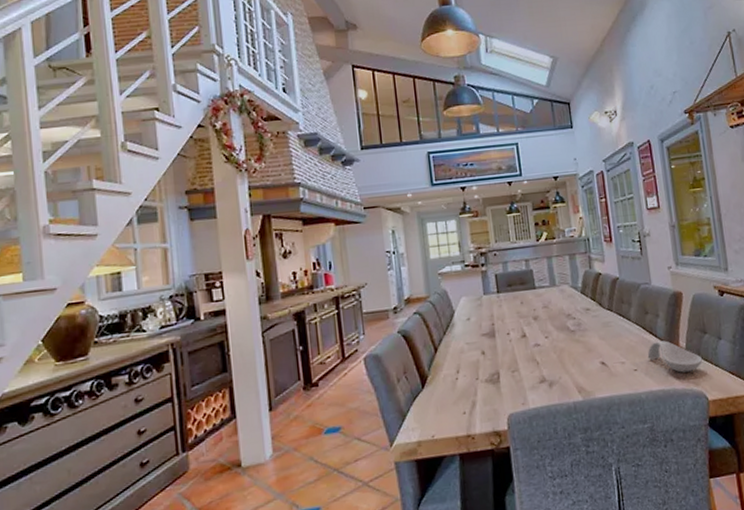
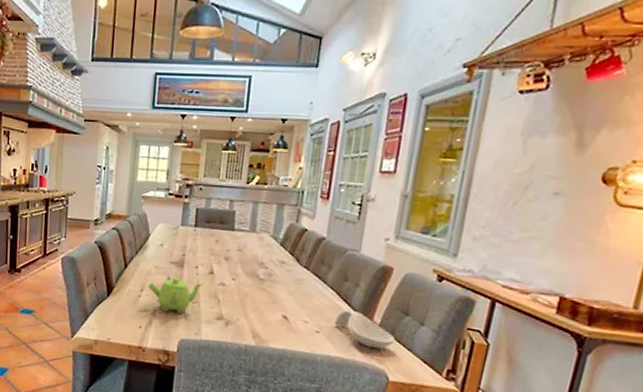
teapot: none [463,349,519,389] -> present [148,277,204,314]

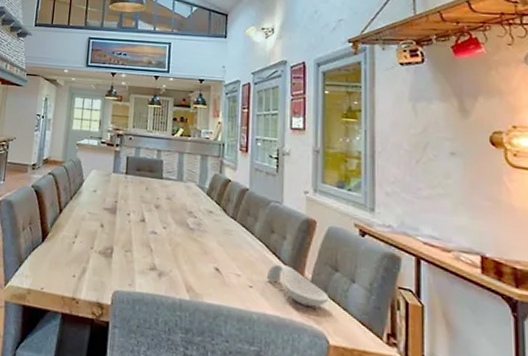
teapot: present [148,277,204,314] -> none [82,224,136,263]

